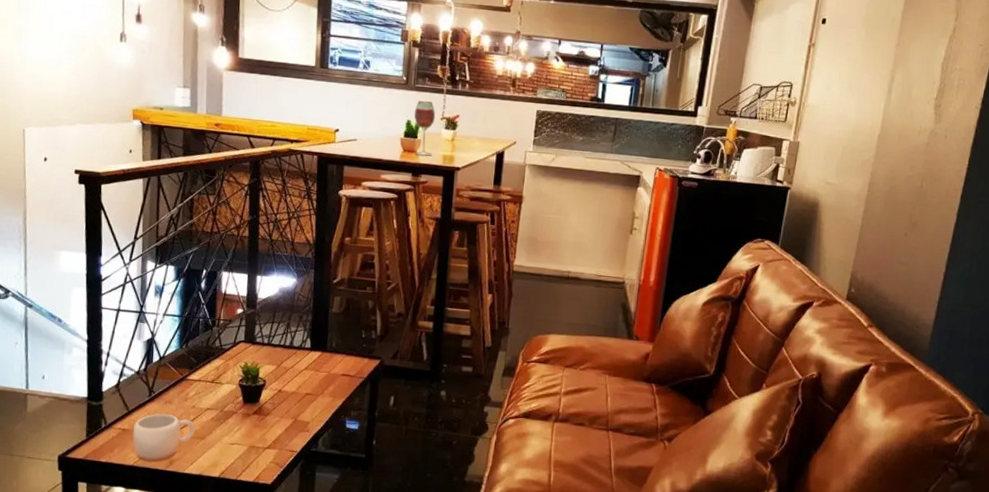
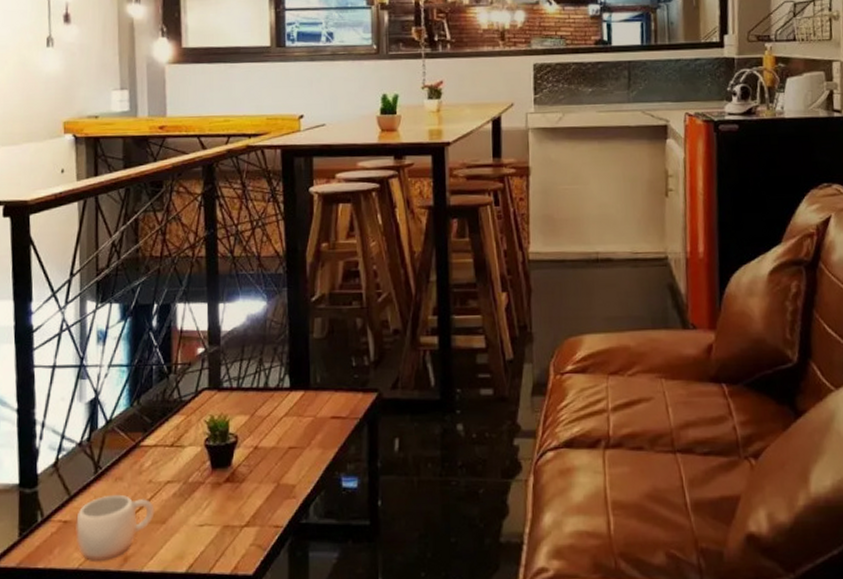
wineglass: present [414,101,436,156] -> none [389,69,417,134]

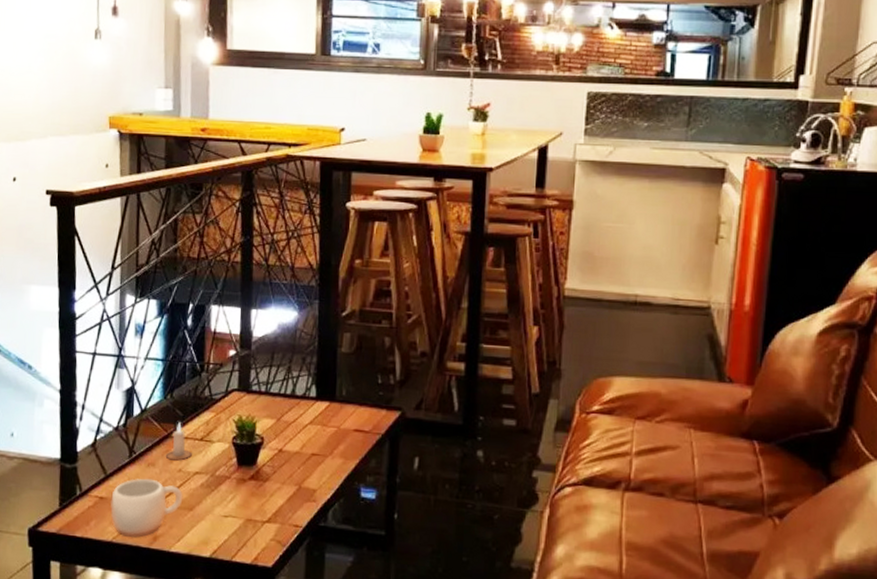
candle: none [135,429,162,472] -> present [166,422,192,461]

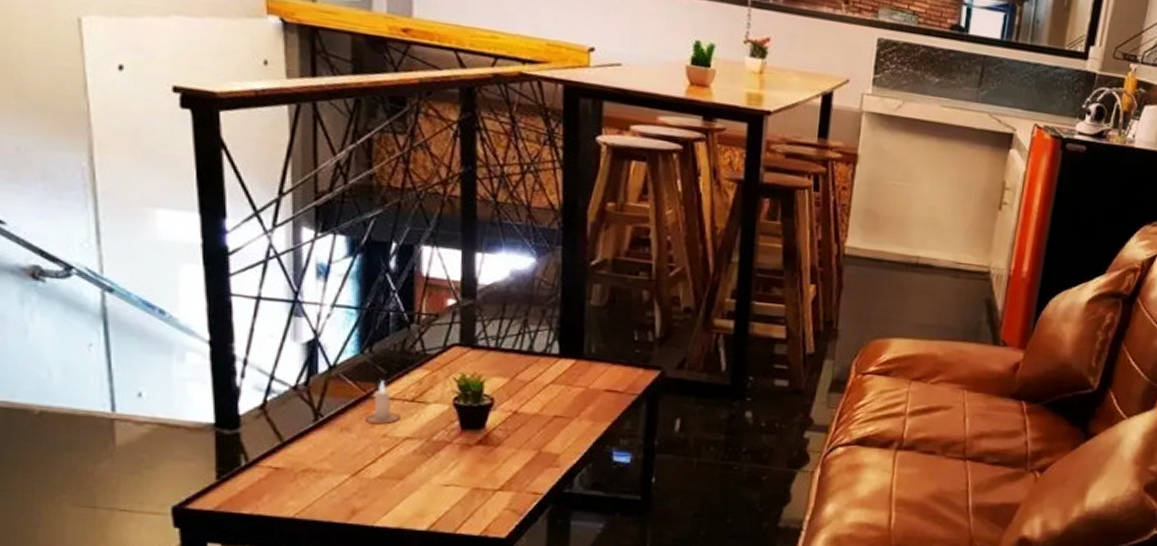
mug: present [109,478,183,538] -> none [289,445,390,513]

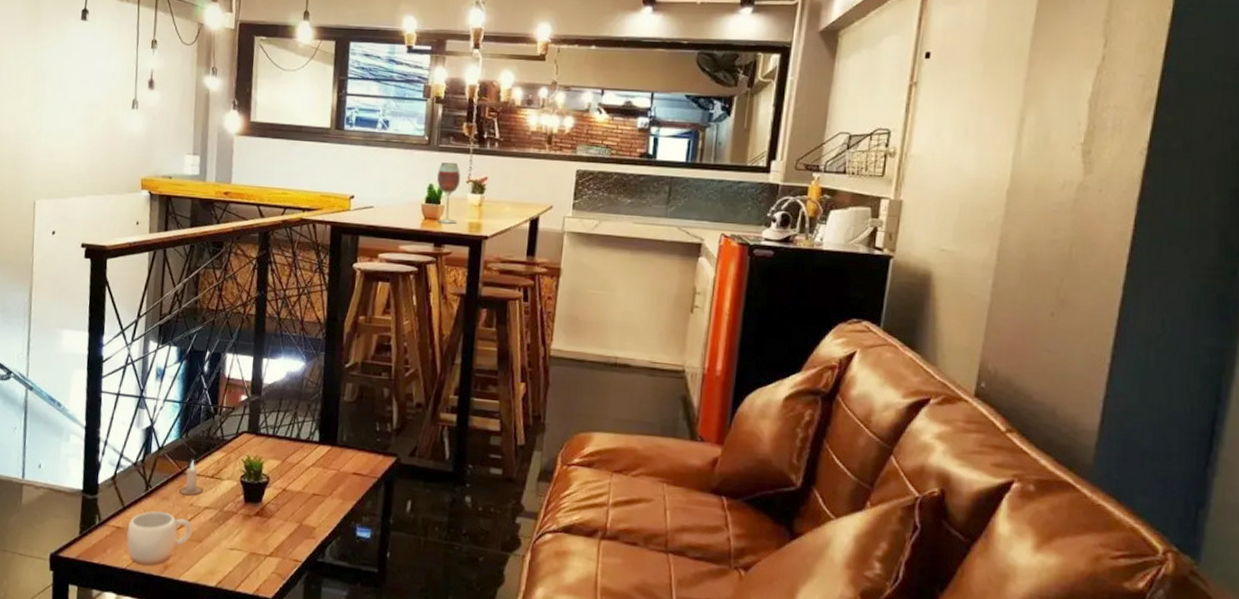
mug: none [289,445,390,513] -> present [126,511,193,566]
wineglass: none [705,14,737,94] -> present [436,162,461,224]

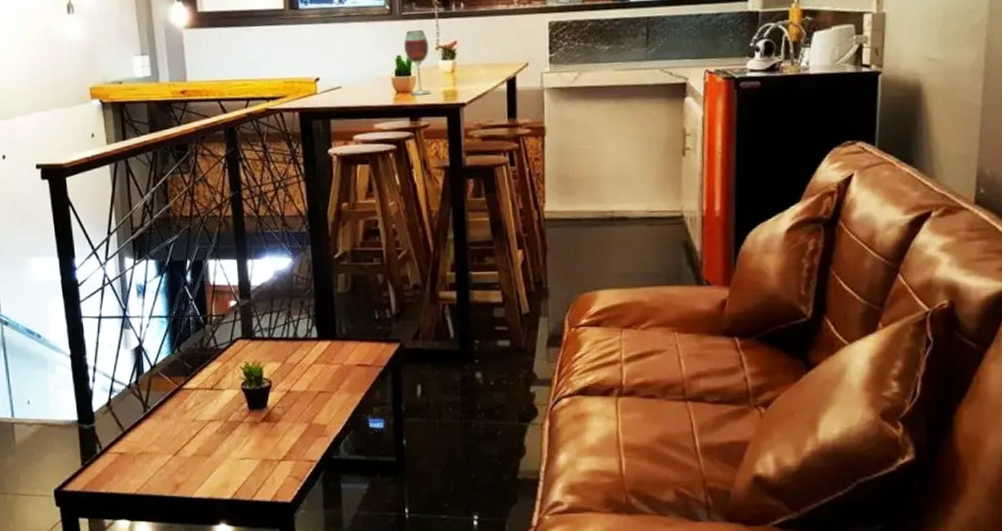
mug: present [126,511,193,566] -> none [130,430,200,489]
candle: present [179,460,203,496] -> none [179,374,204,411]

